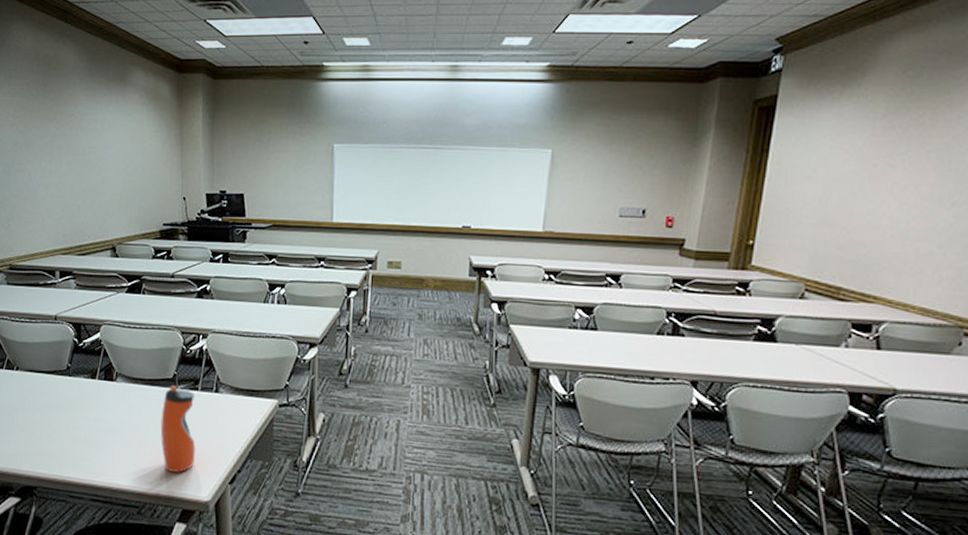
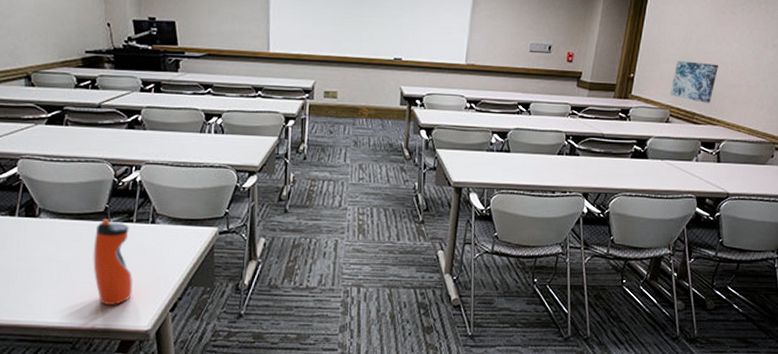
wall art: none [803,224,871,276] -> present [669,60,718,103]

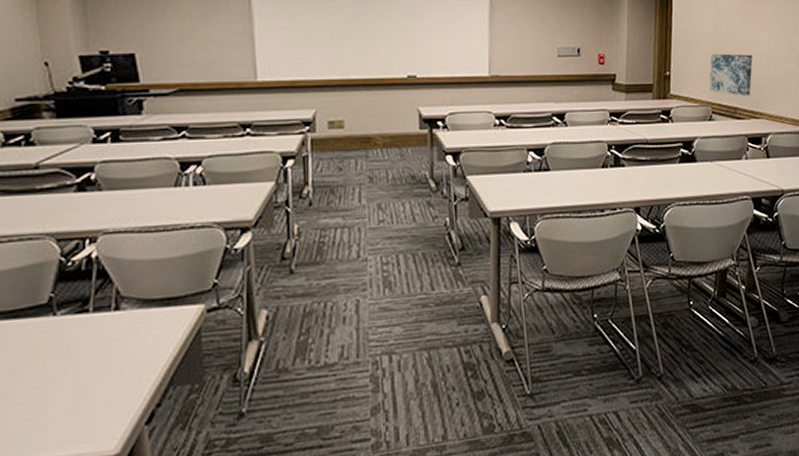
water bottle: present [93,218,134,305] -> none [34,311,93,430]

